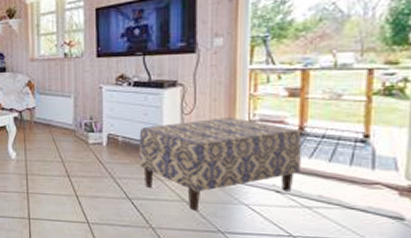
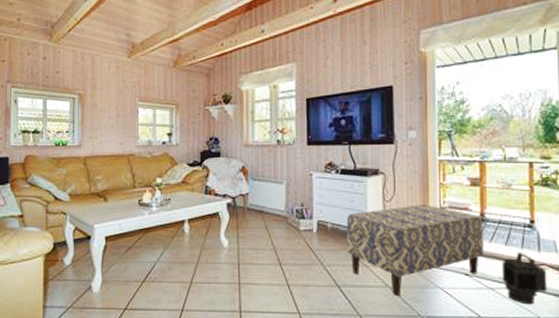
lantern: none [323,170,382,226] -> present [503,253,547,305]

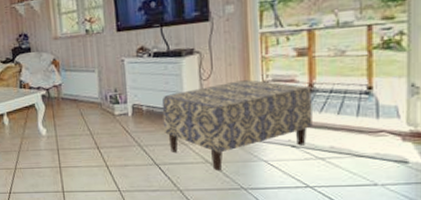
lantern: present [503,253,547,305] -> none [334,121,387,173]

